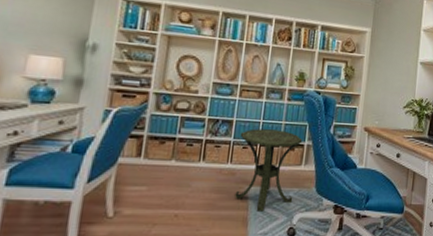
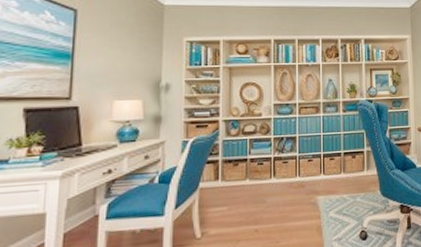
side table: present [235,128,303,211] -> none [304,140,362,219]

